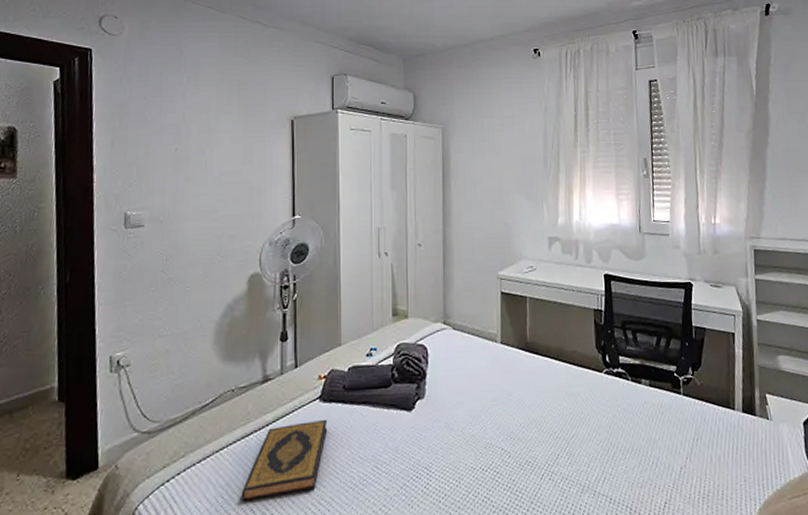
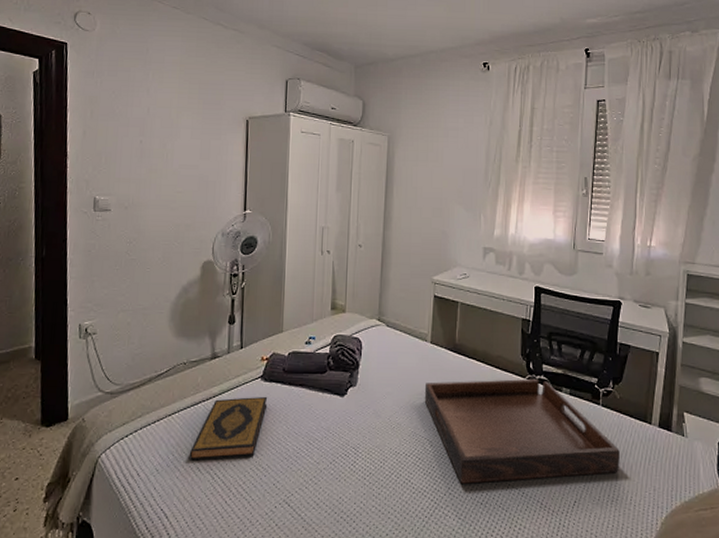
serving tray: none [497,372,708,496] -> present [424,378,621,484]

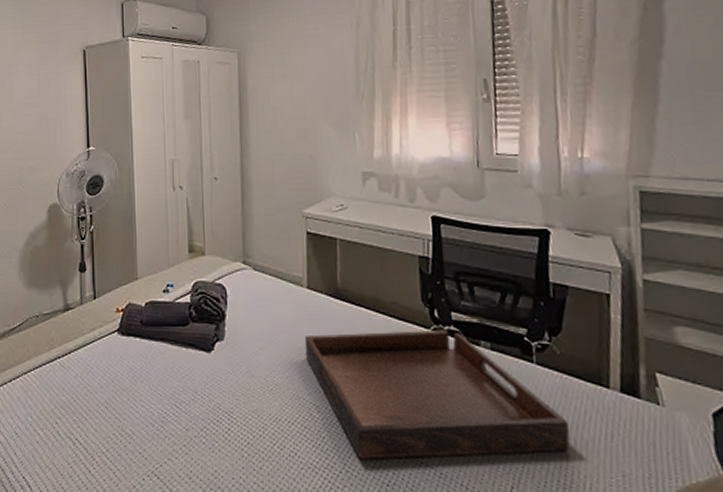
hardback book: present [189,396,268,461] -> none [48,352,127,424]

